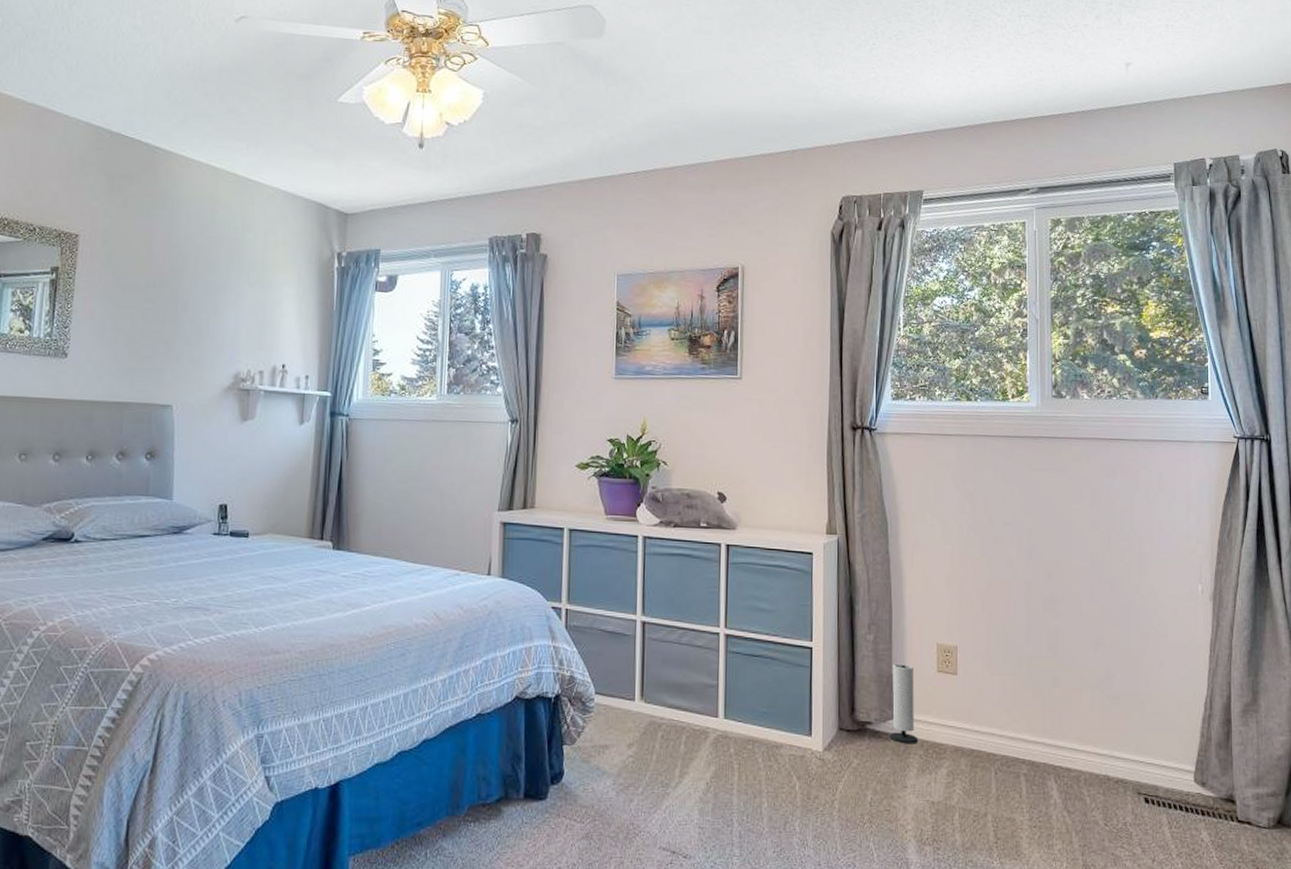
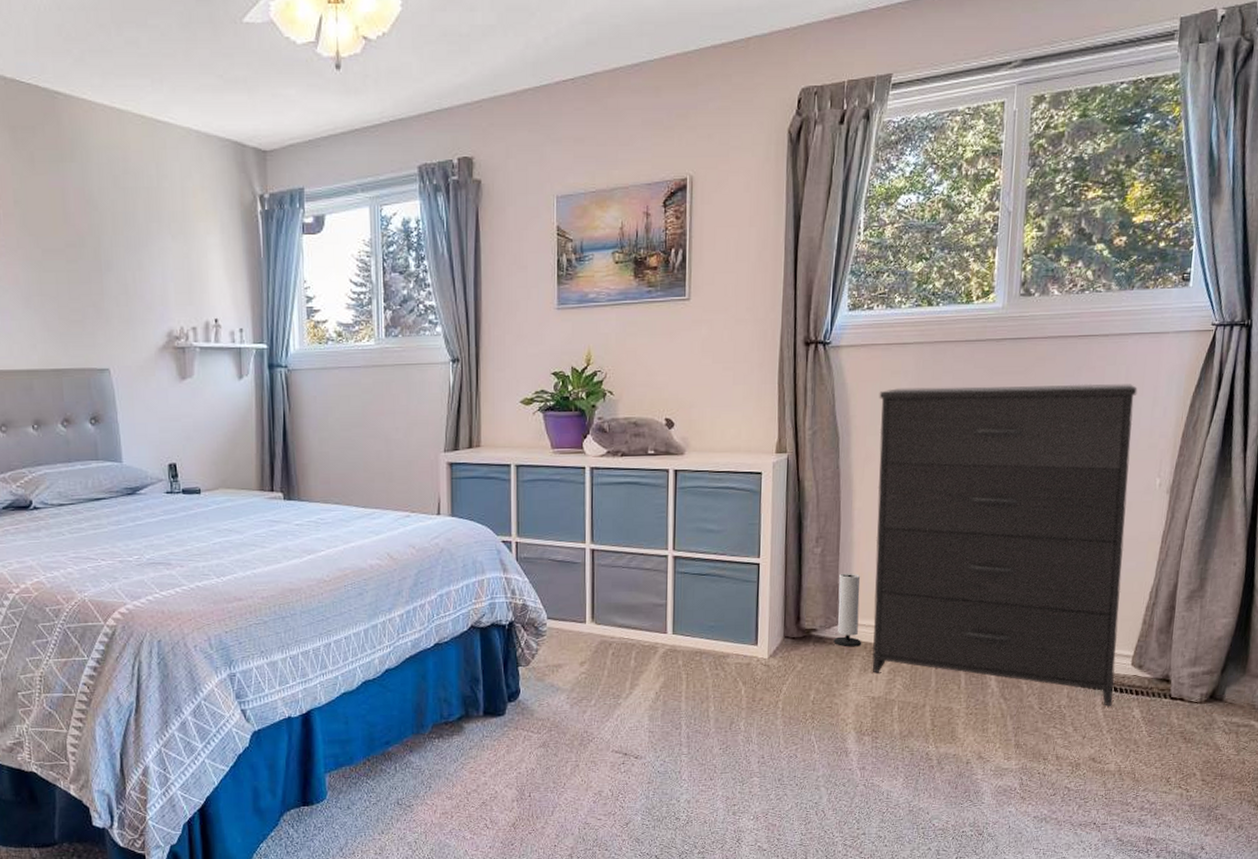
dresser: none [924,477,1179,827] -> present [872,383,1138,706]

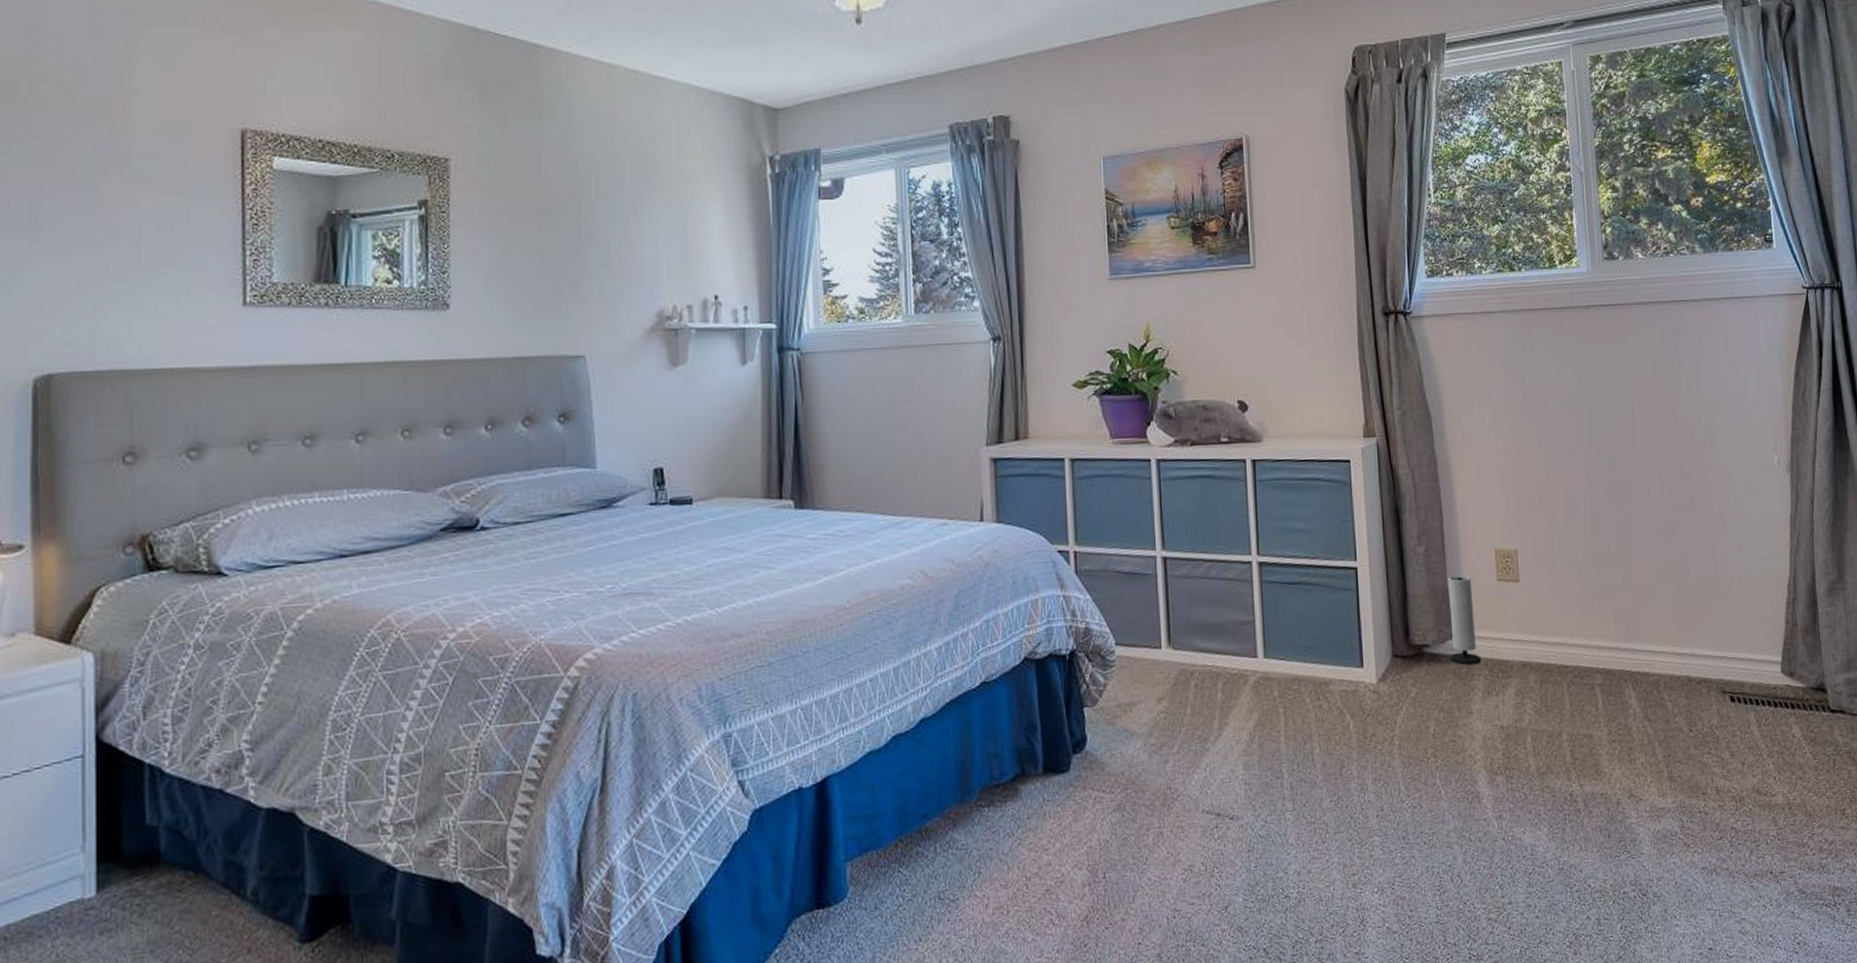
dresser: present [872,383,1138,706] -> none [1469,352,1768,724]

